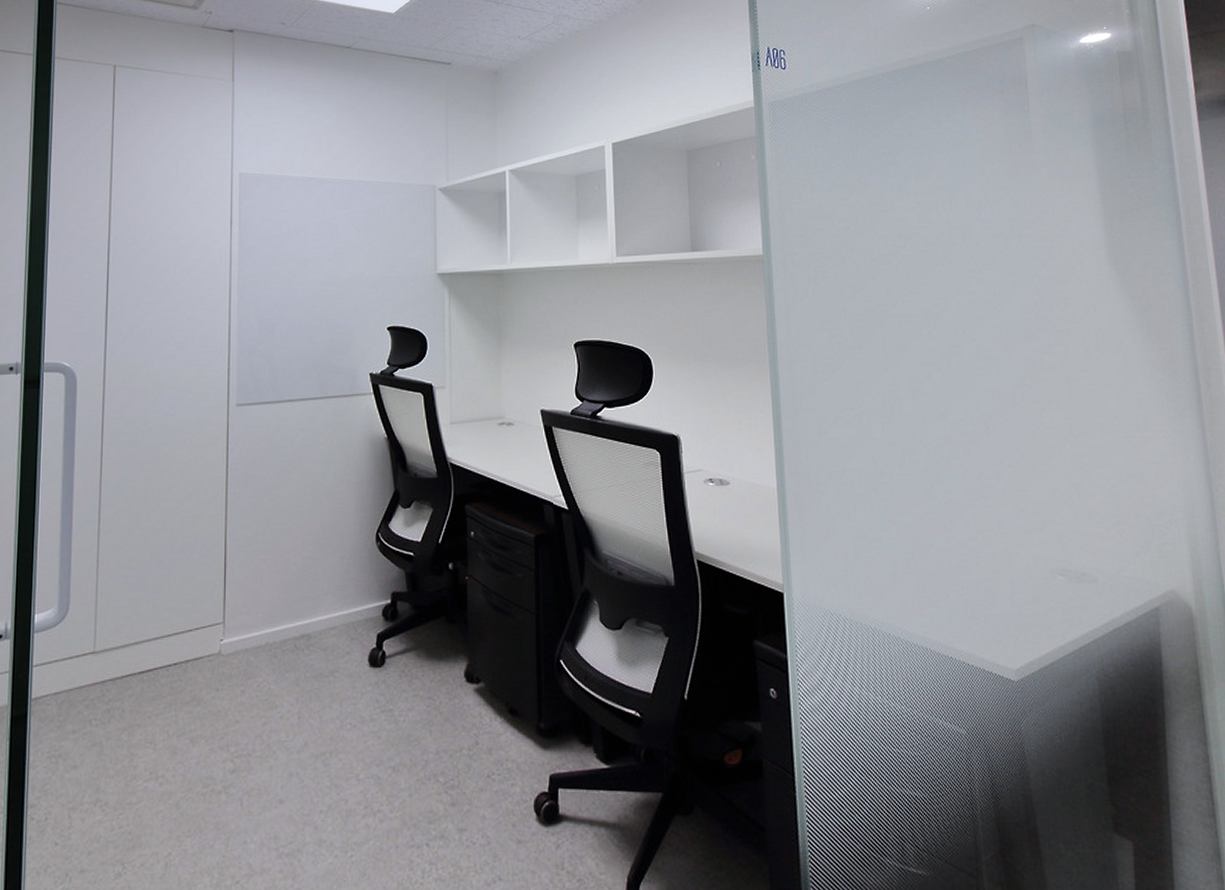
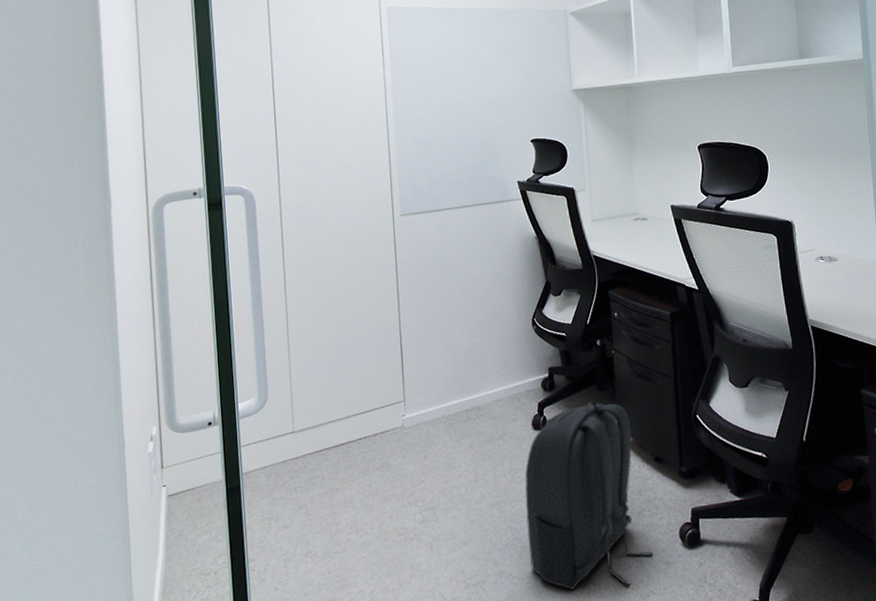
backpack: none [355,637,502,870] -> present [524,402,653,590]

